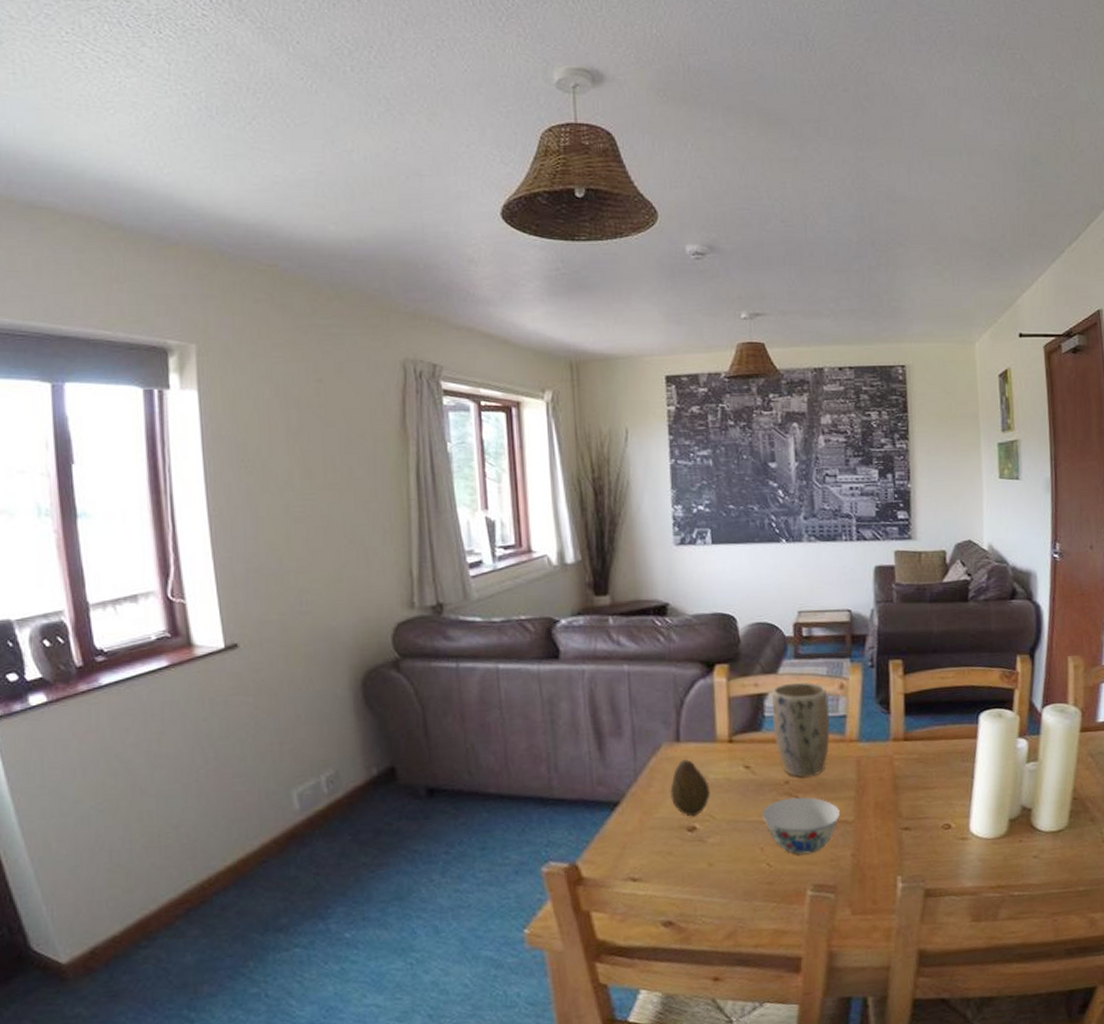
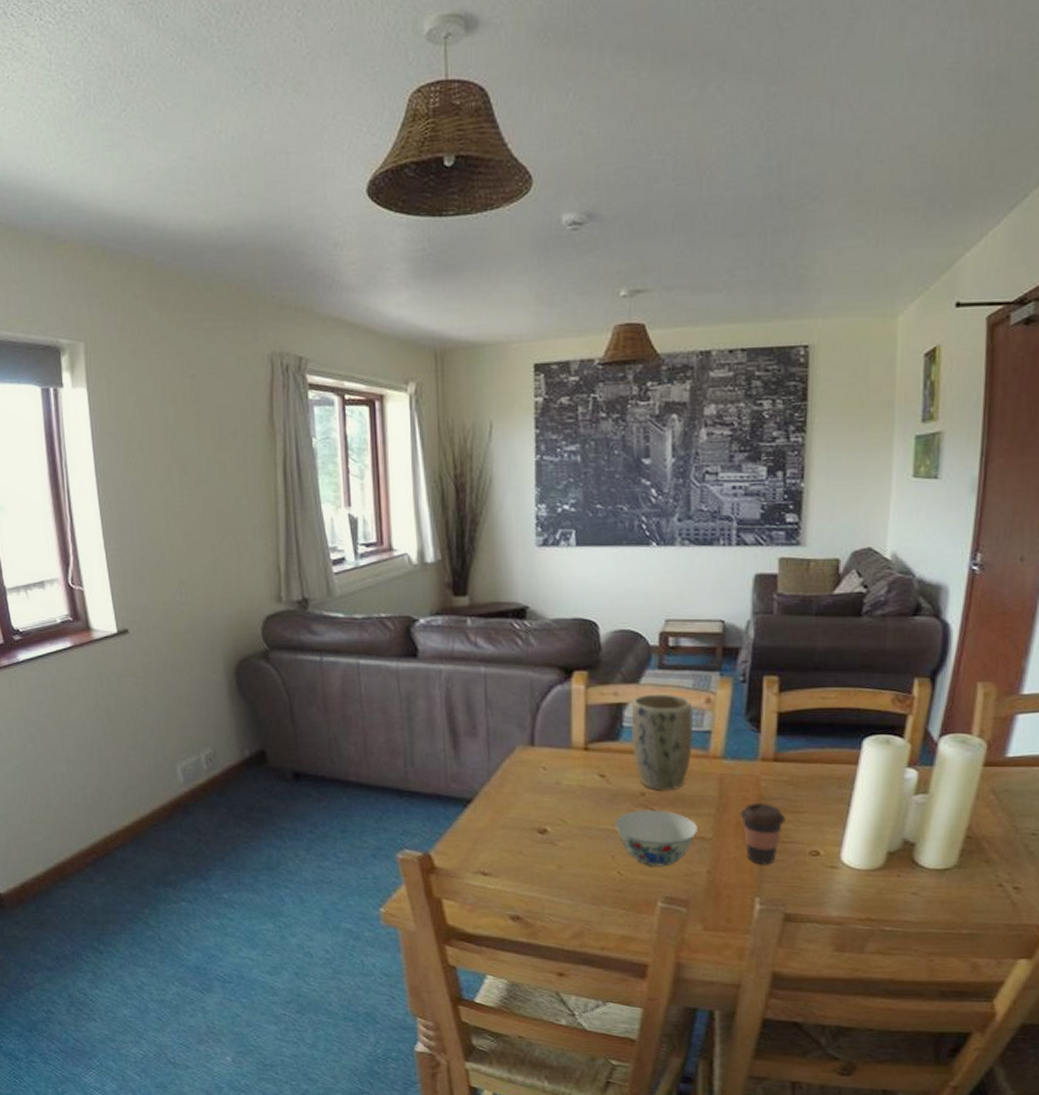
fruit: present [670,759,710,817] -> none [522,764,563,820]
coffee cup: none [877,782,919,843] -> present [740,803,786,865]

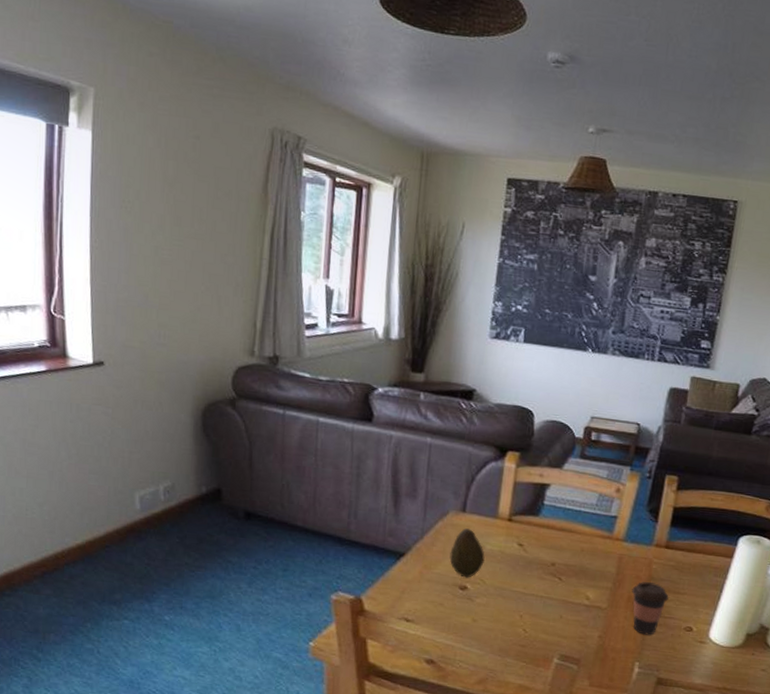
fruit: none [522,764,563,820] -> present [449,528,485,578]
bowl: present [614,810,697,867] -> none [526,578,595,629]
plant pot: present [631,693,694,791] -> none [549,479,604,564]

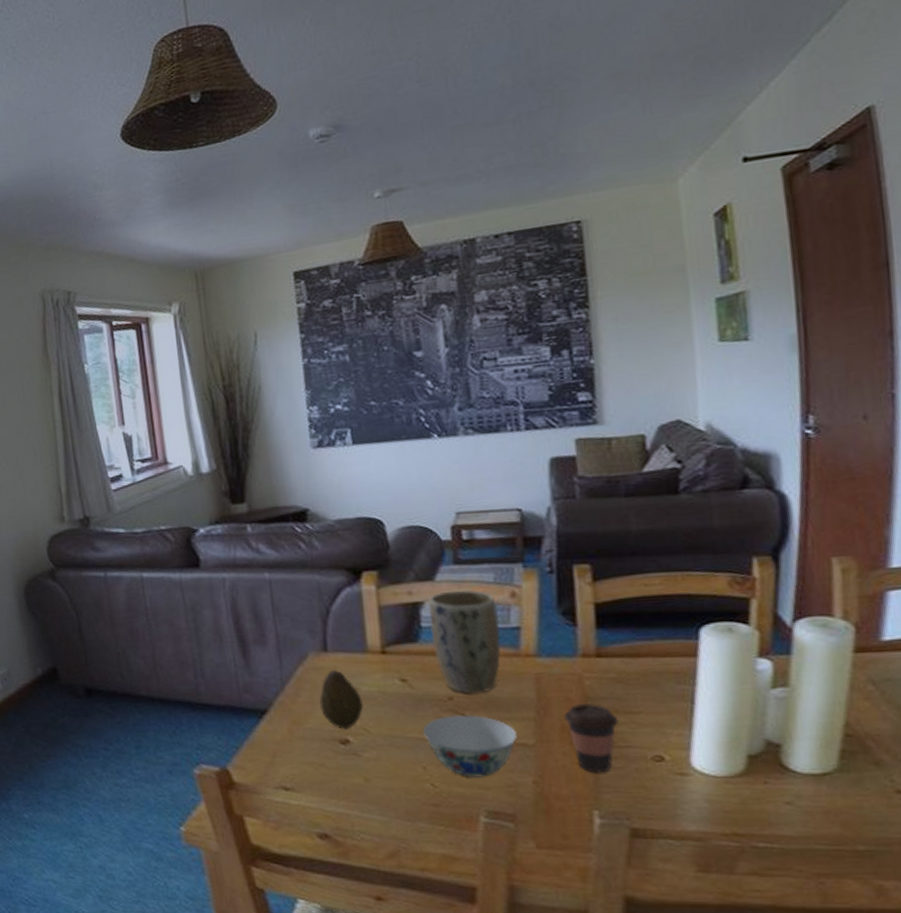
bowl: none [526,578,595,629] -> present [422,715,517,778]
plant pot: none [549,479,604,564] -> present [429,589,502,694]

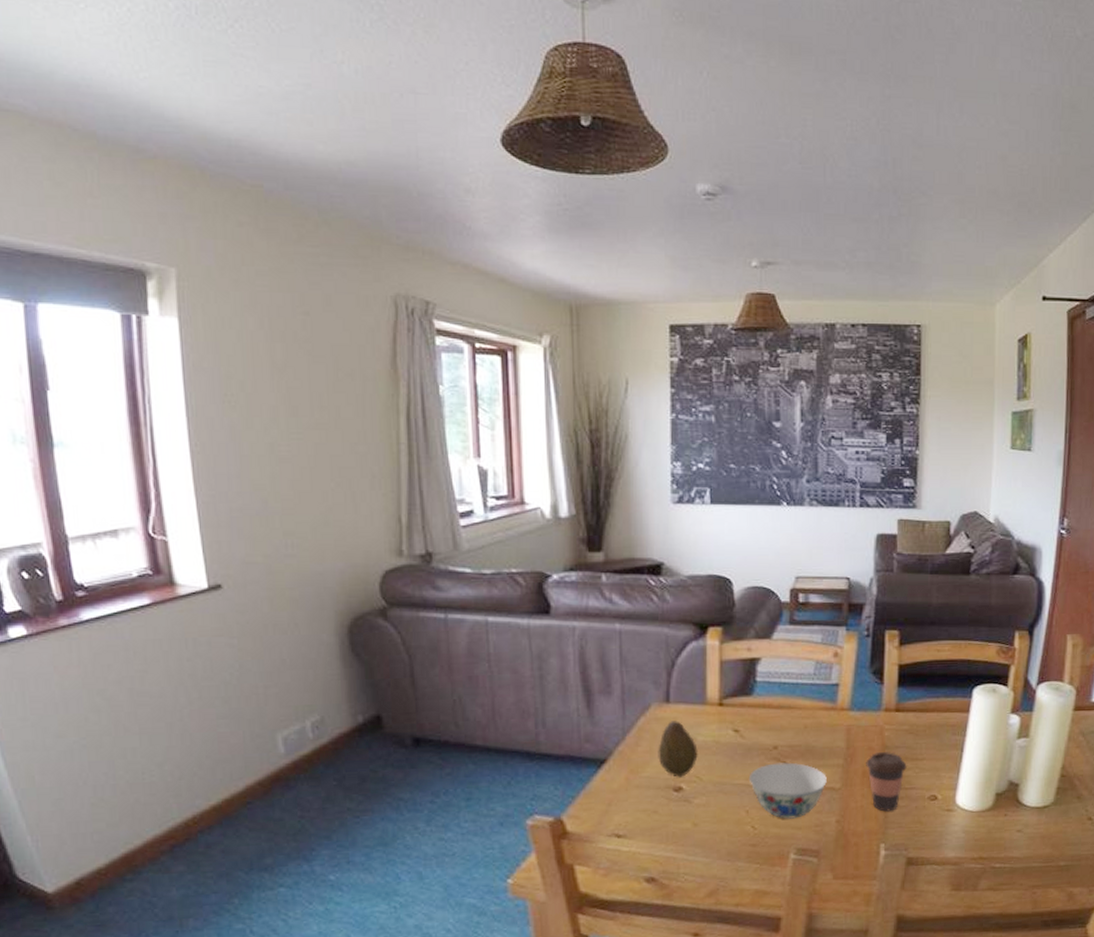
plant pot: present [429,589,502,694] -> none [764,648,823,744]

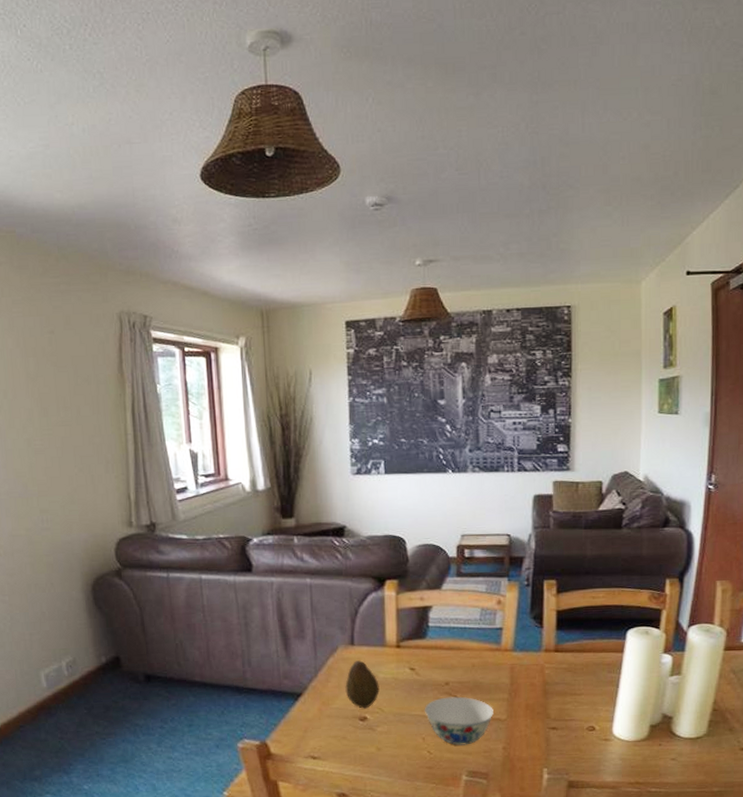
coffee cup: present [866,752,907,812] -> none [528,688,566,740]

